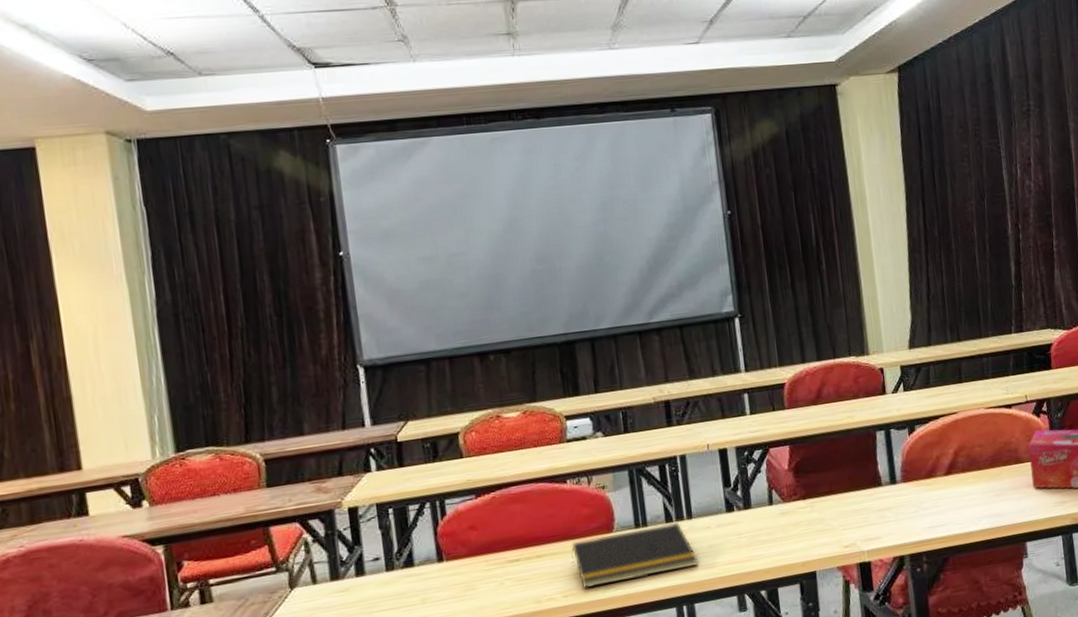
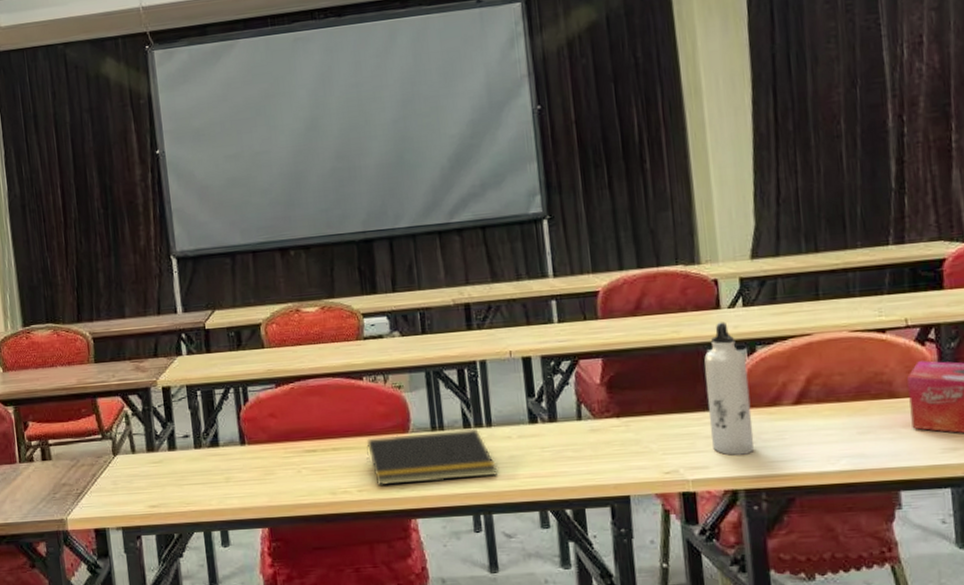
water bottle: none [874,405,916,525] -> present [704,322,754,456]

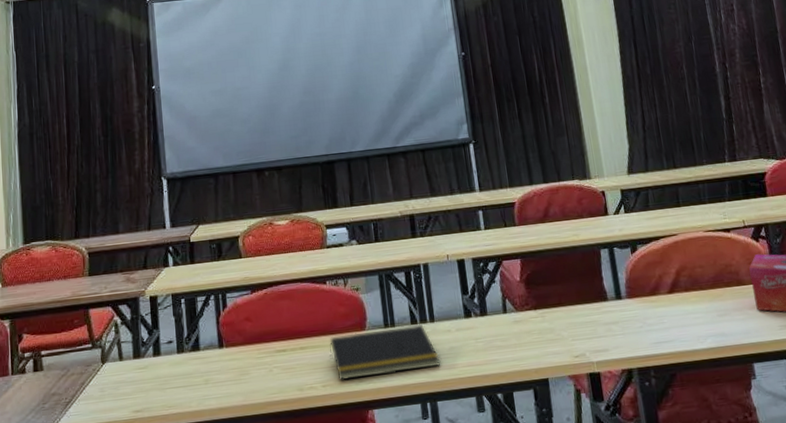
water bottle: present [704,322,754,456] -> none [599,226,642,339]

